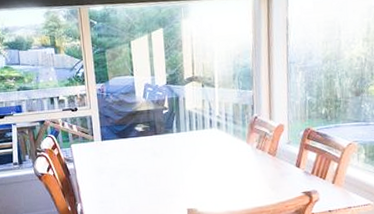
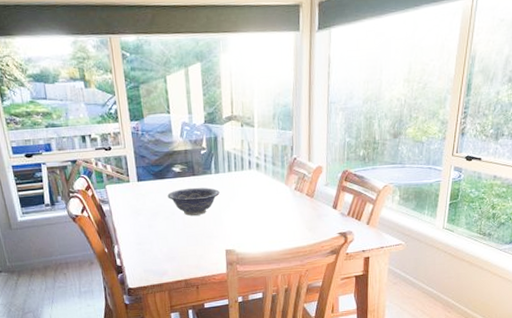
decorative bowl: none [130,146,181,174] -> present [167,187,220,216]

